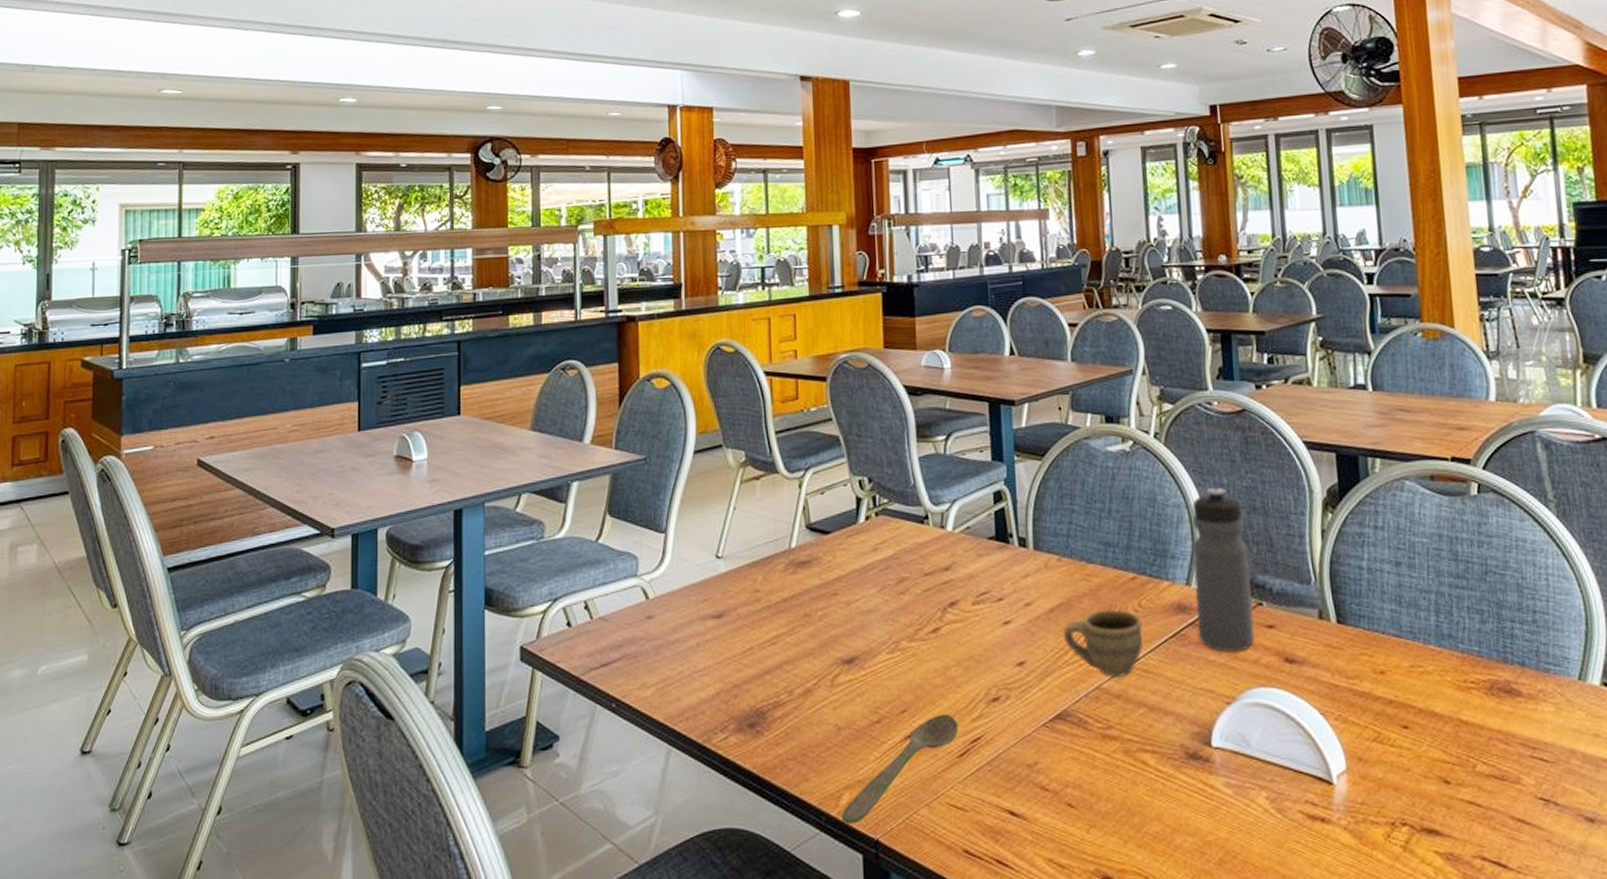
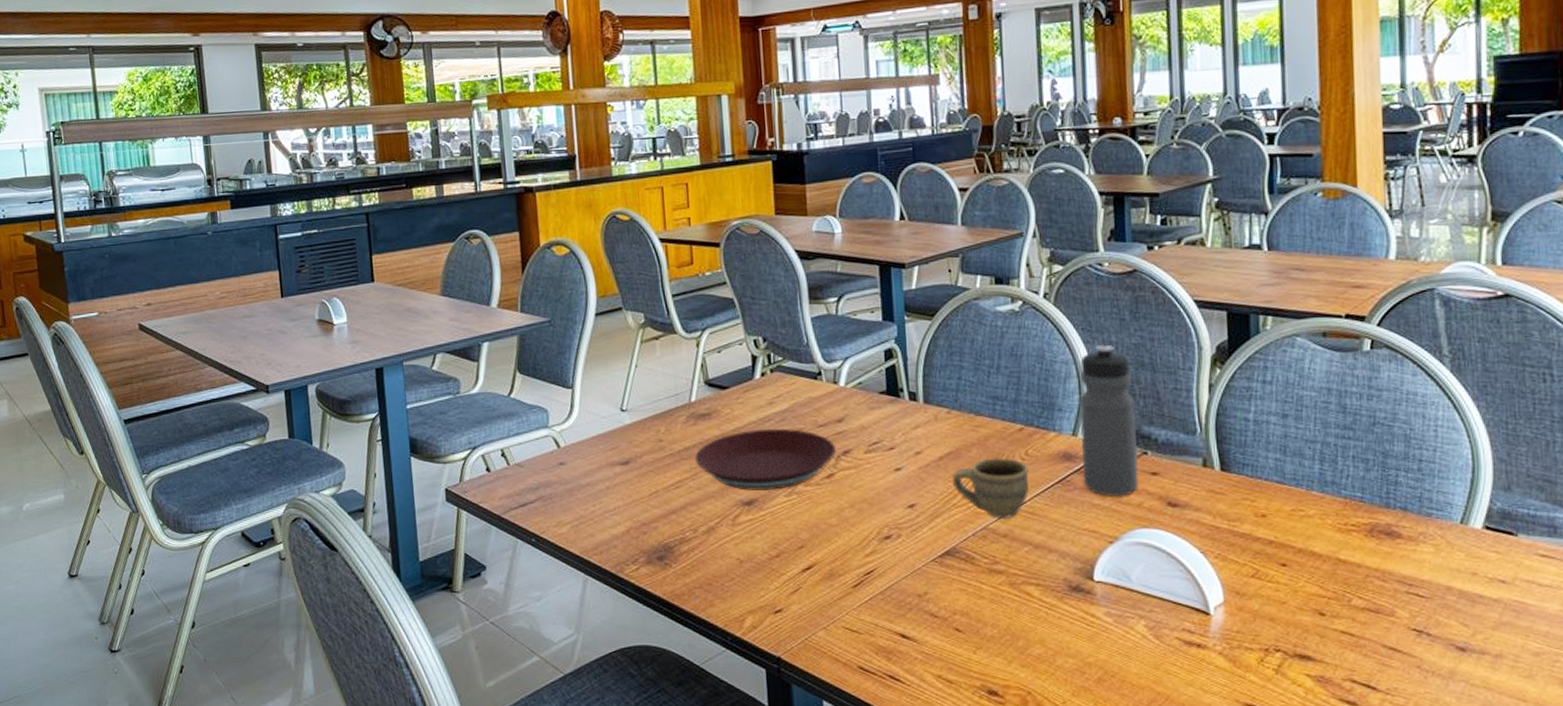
plate: none [793,577,943,647] -> present [695,428,837,491]
spoon: present [841,714,958,824] -> none [745,550,852,643]

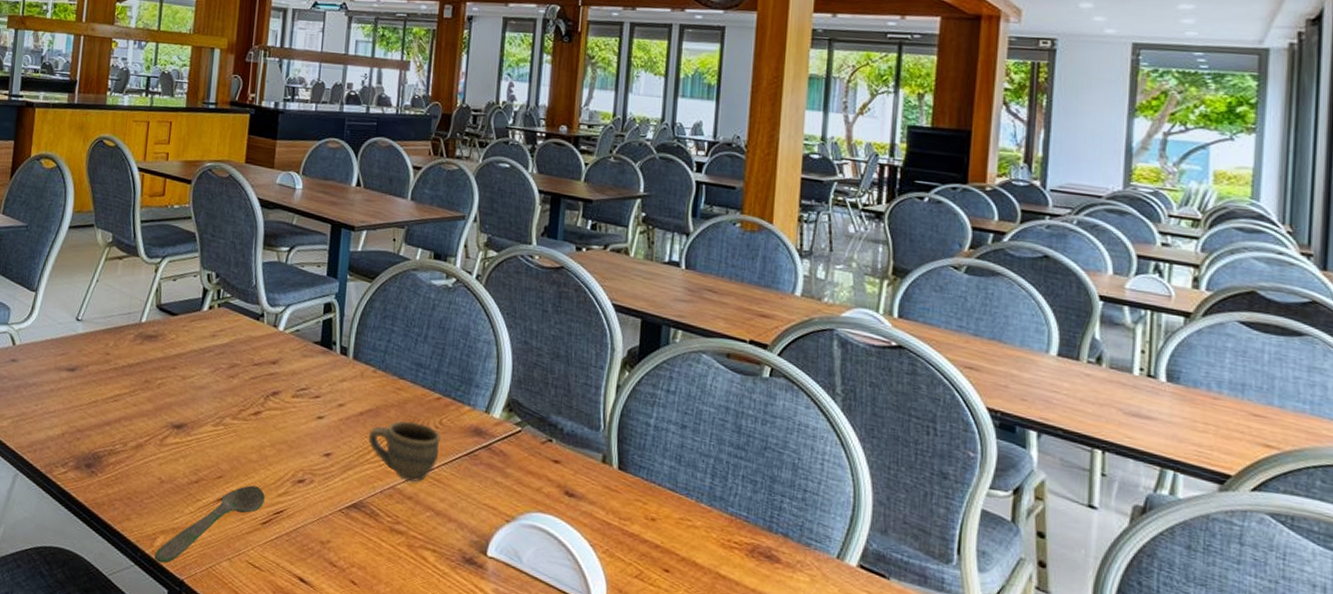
plate: present [695,428,837,491] -> none [136,357,267,419]
spoon: none [745,550,852,643] -> present [154,485,265,563]
water bottle: present [1079,344,1139,496] -> none [489,331,547,479]

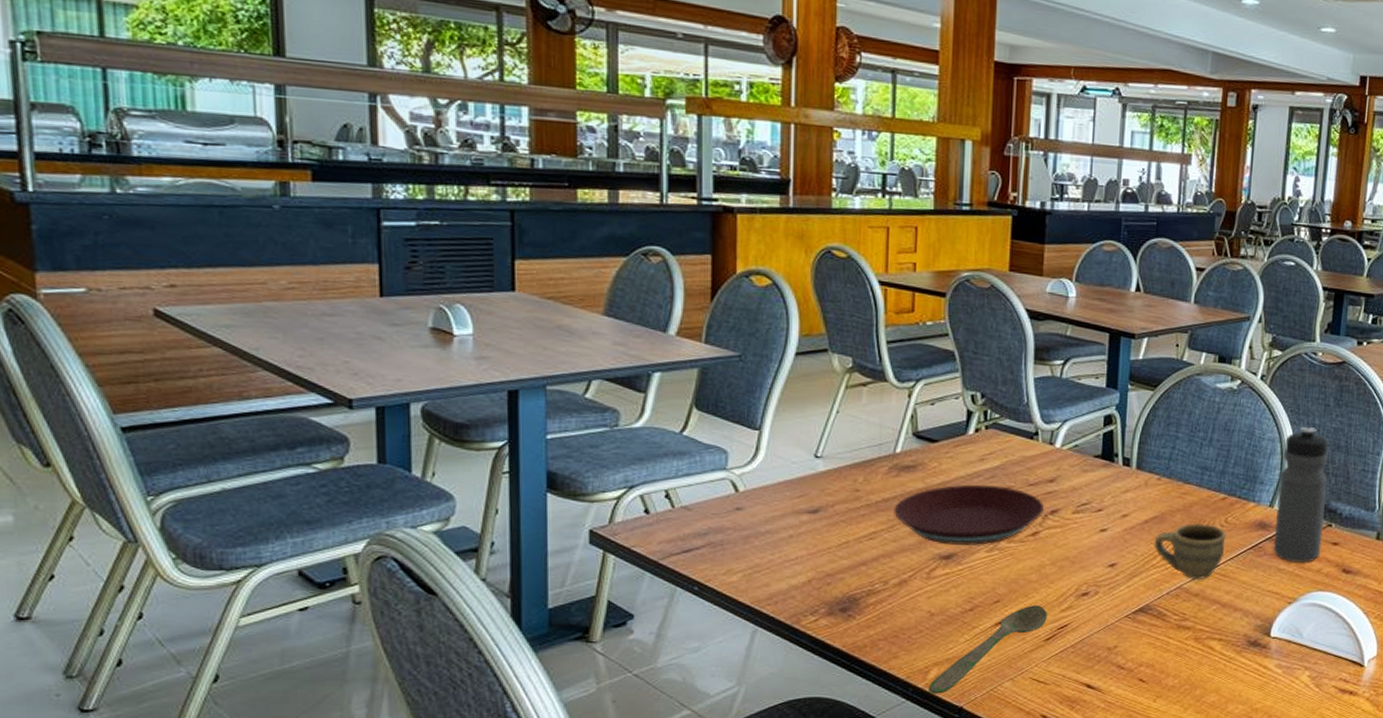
plate: none [136,357,267,419] -> present [894,484,1045,545]
water bottle: none [489,331,547,479] -> present [1273,426,1329,562]

